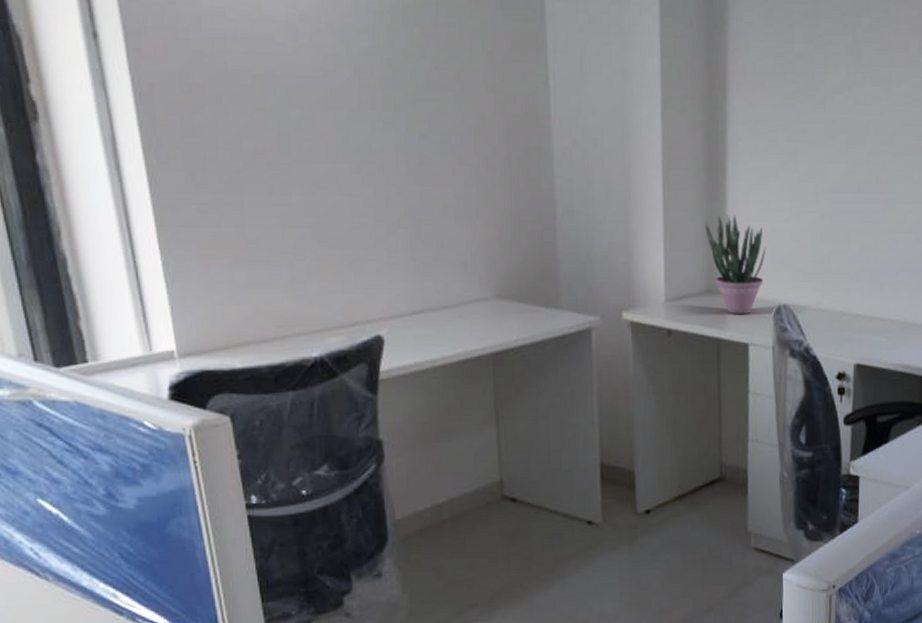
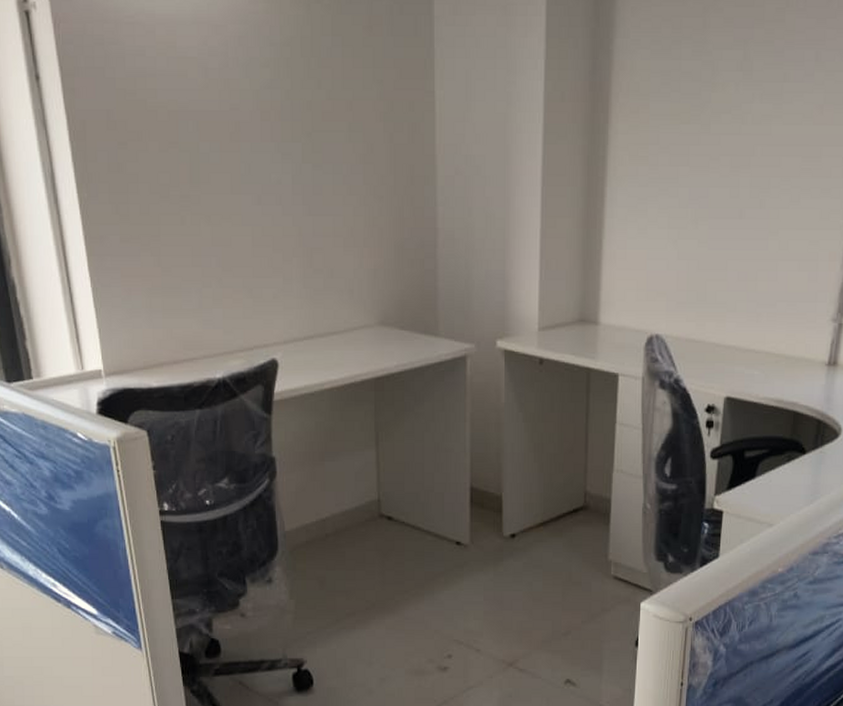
potted plant: present [704,214,767,315] -> none [580,242,641,345]

